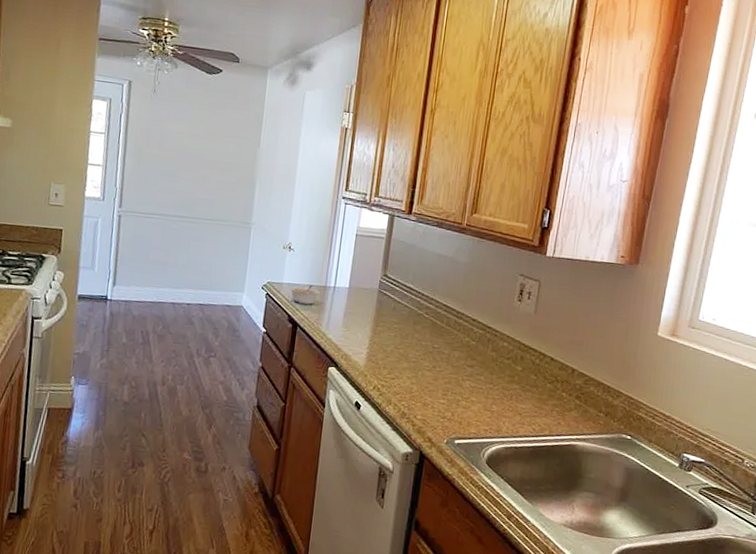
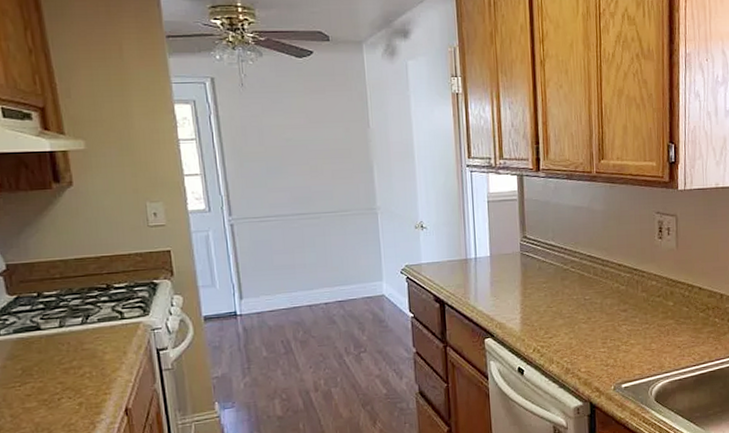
legume: present [289,284,321,305] -> none [430,259,463,281]

